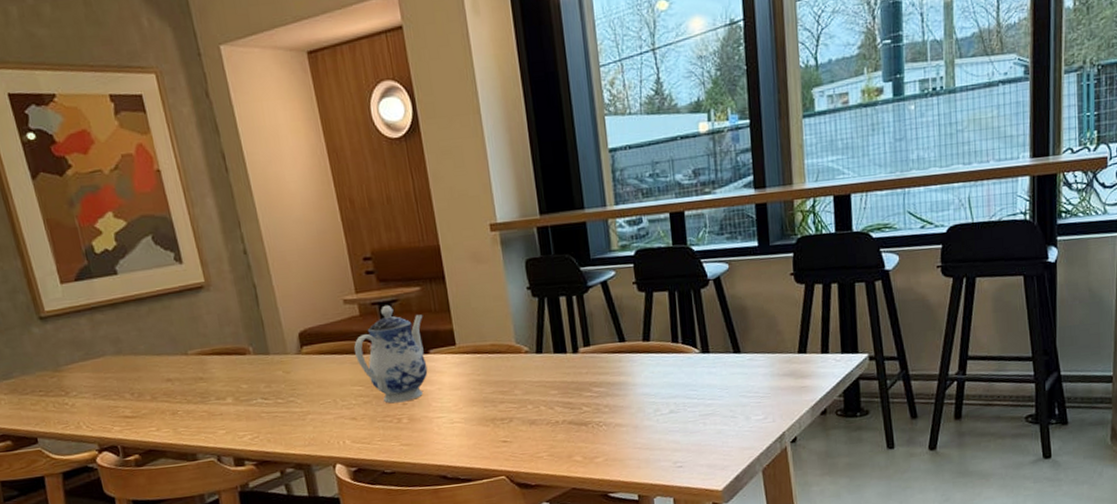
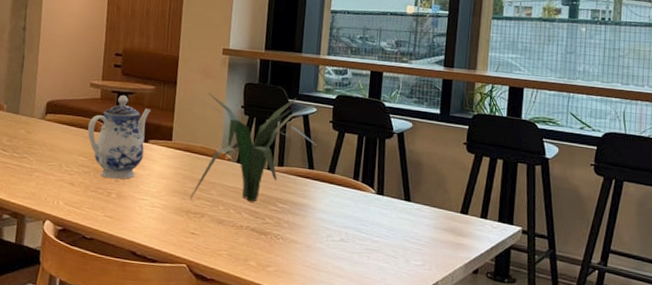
plant: none [476,264,623,405] -> present [190,93,317,202]

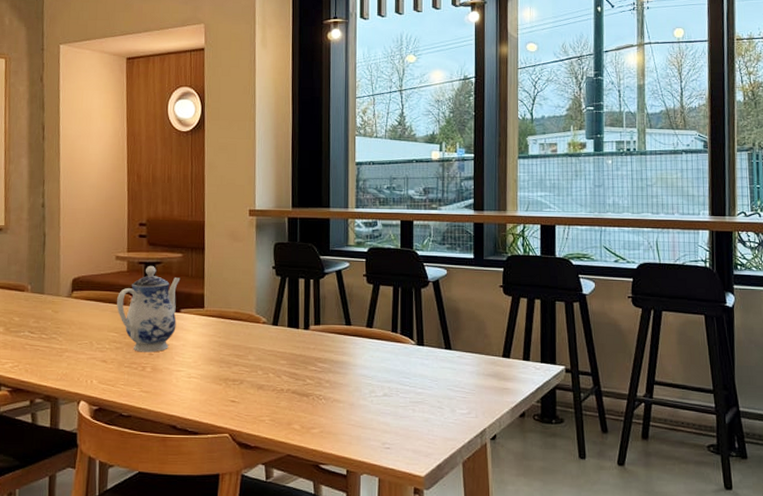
plant: present [190,93,317,202] -> none [227,254,352,366]

